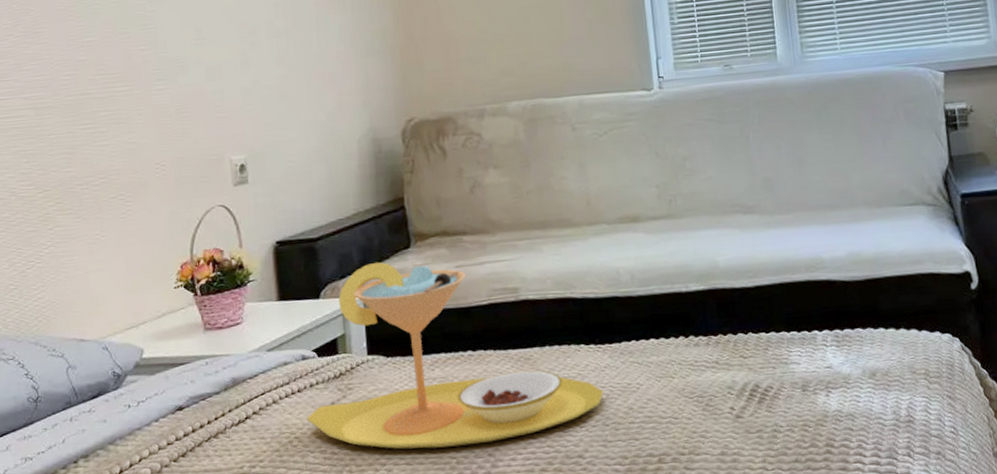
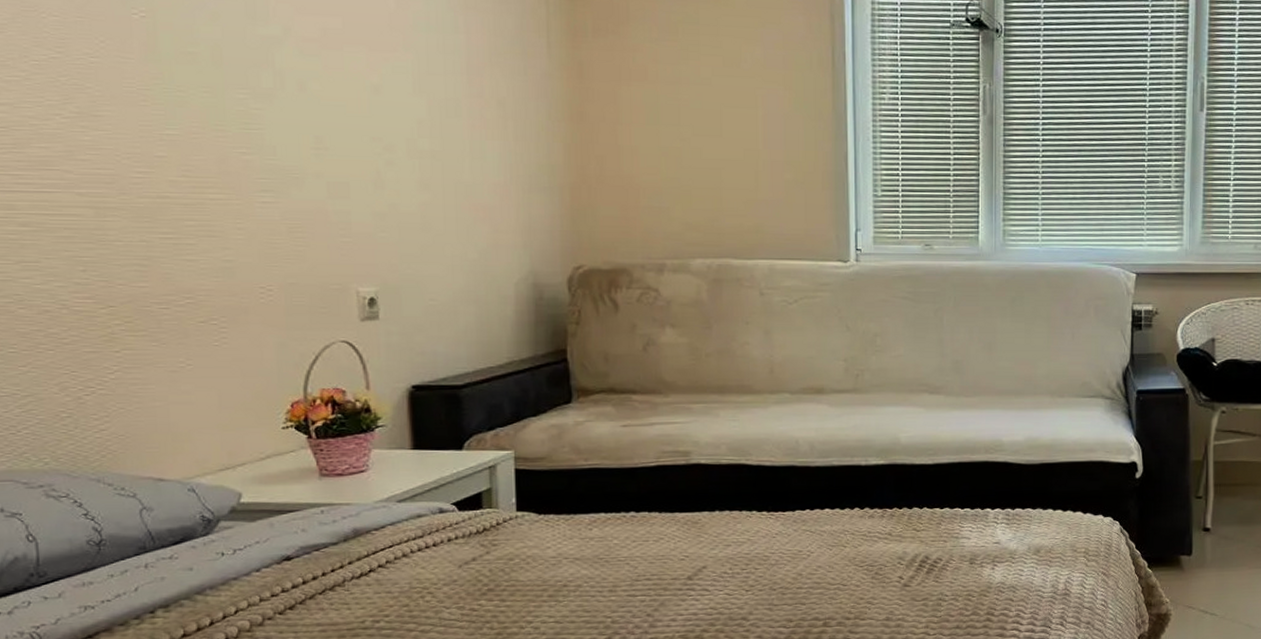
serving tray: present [307,262,603,450] -> none [443,415,772,608]

